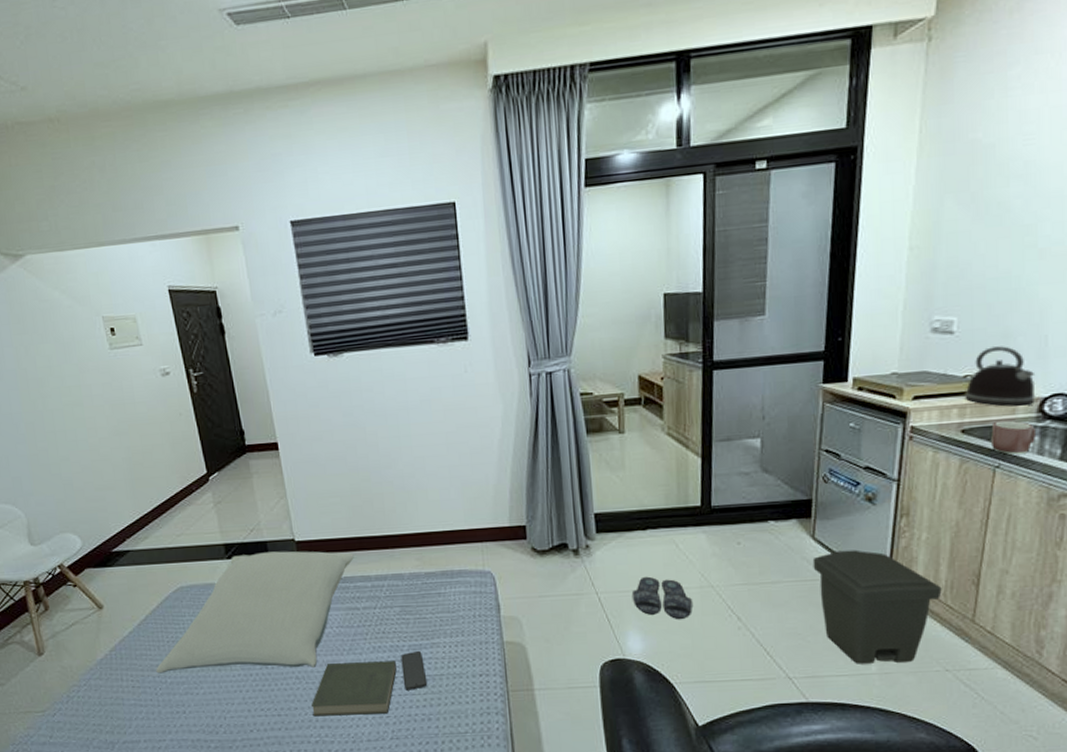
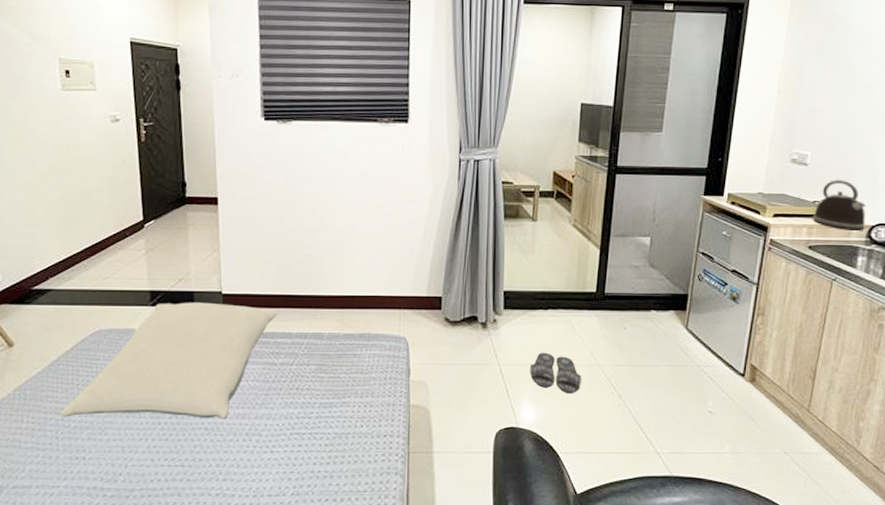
book: present [310,661,397,717] -> none [216,417,306,469]
smartphone: present [400,650,428,690] -> none [310,408,334,447]
trash can: present [812,549,942,664] -> none [684,341,786,444]
mug: present [991,420,1037,455] -> none [831,241,865,270]

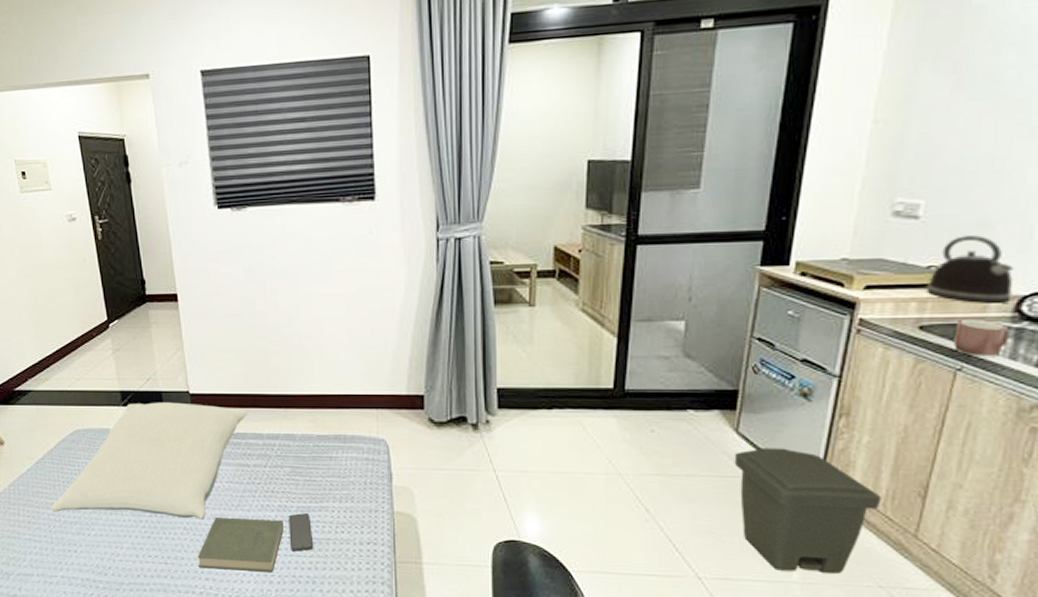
book: none [216,417,306,469] -> present [197,518,284,572]
smartphone: none [310,408,334,447] -> present [288,512,314,552]
slippers: present [529,352,581,393] -> none [532,457,597,505]
trash can: none [684,341,786,444] -> present [734,447,882,574]
mug: none [831,241,865,270] -> present [954,318,1011,357]

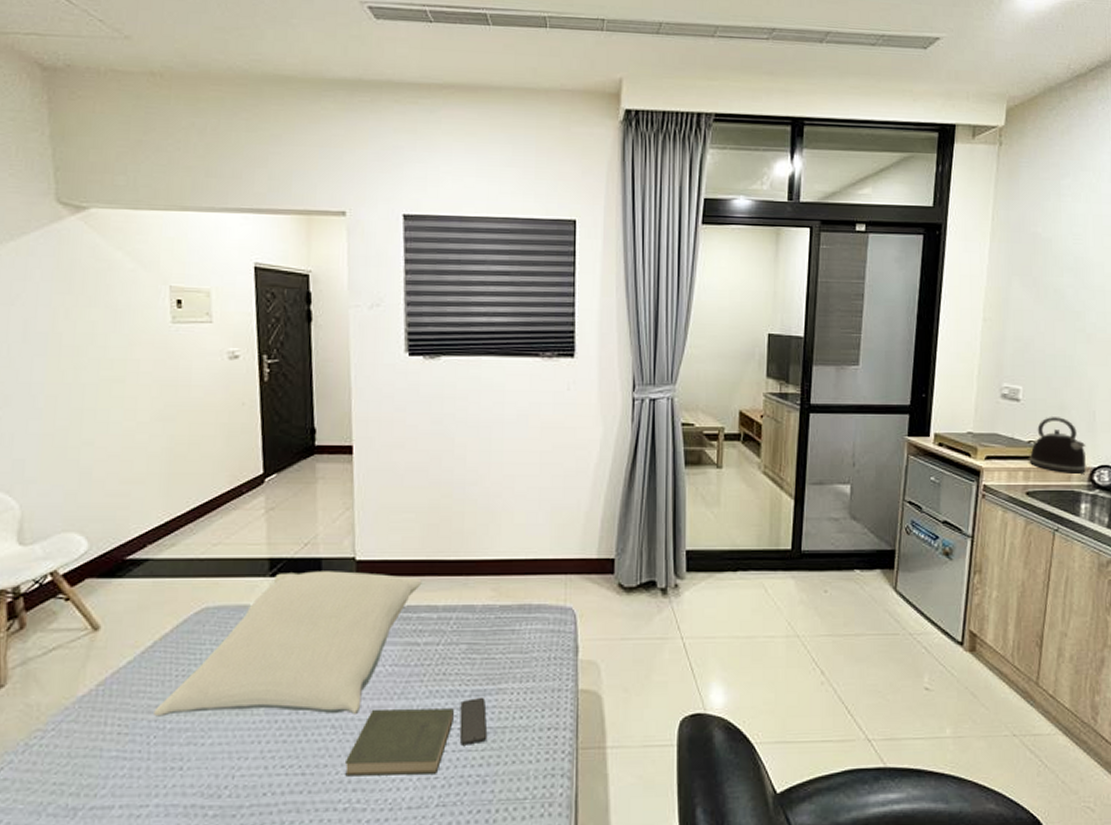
trash can: present [734,447,882,574] -> none [894,604,1010,726]
mug: present [954,318,1011,357] -> none [1051,486,1088,519]

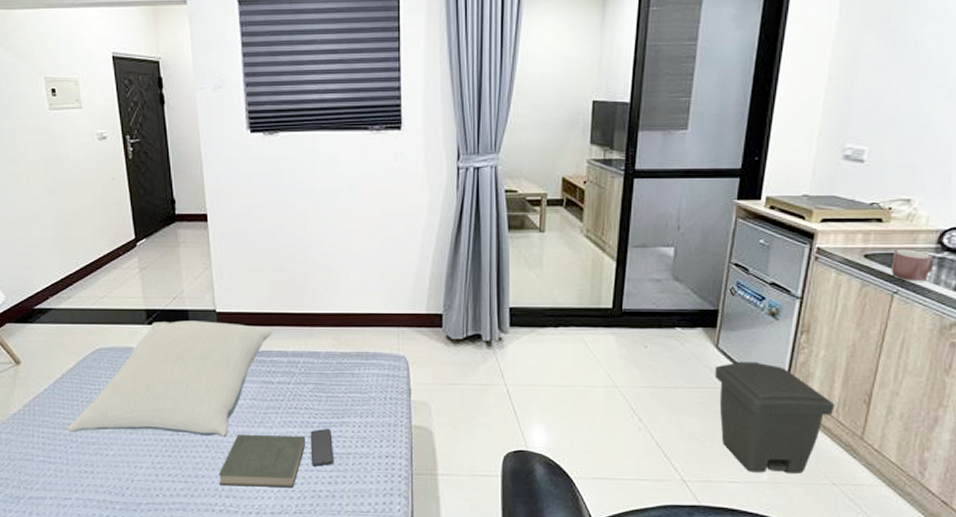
trash can: none [894,604,1010,726] -> present [714,361,835,473]
kettle: present [1029,417,1087,474] -> none [870,178,938,236]
mug: none [1051,486,1088,519] -> present [892,249,935,282]

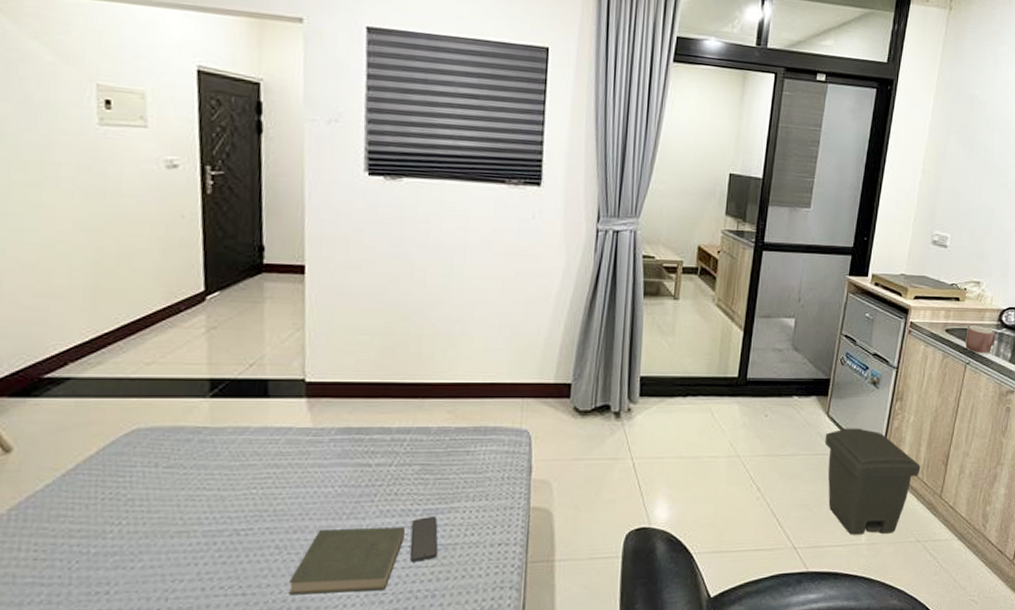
pillow: present [68,320,273,437] -> none [76,392,376,541]

